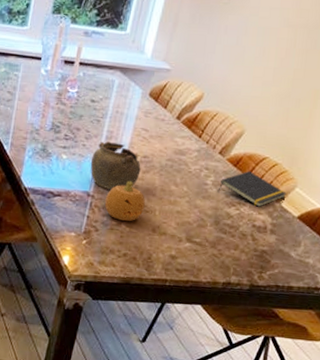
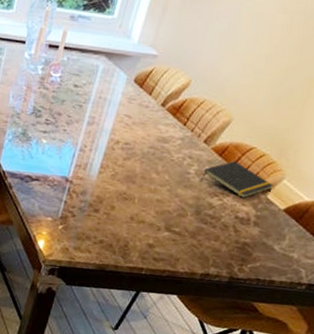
teapot: present [90,141,141,190] -> none [70,127,122,176]
fruit: present [104,181,145,222] -> none [83,167,125,209]

